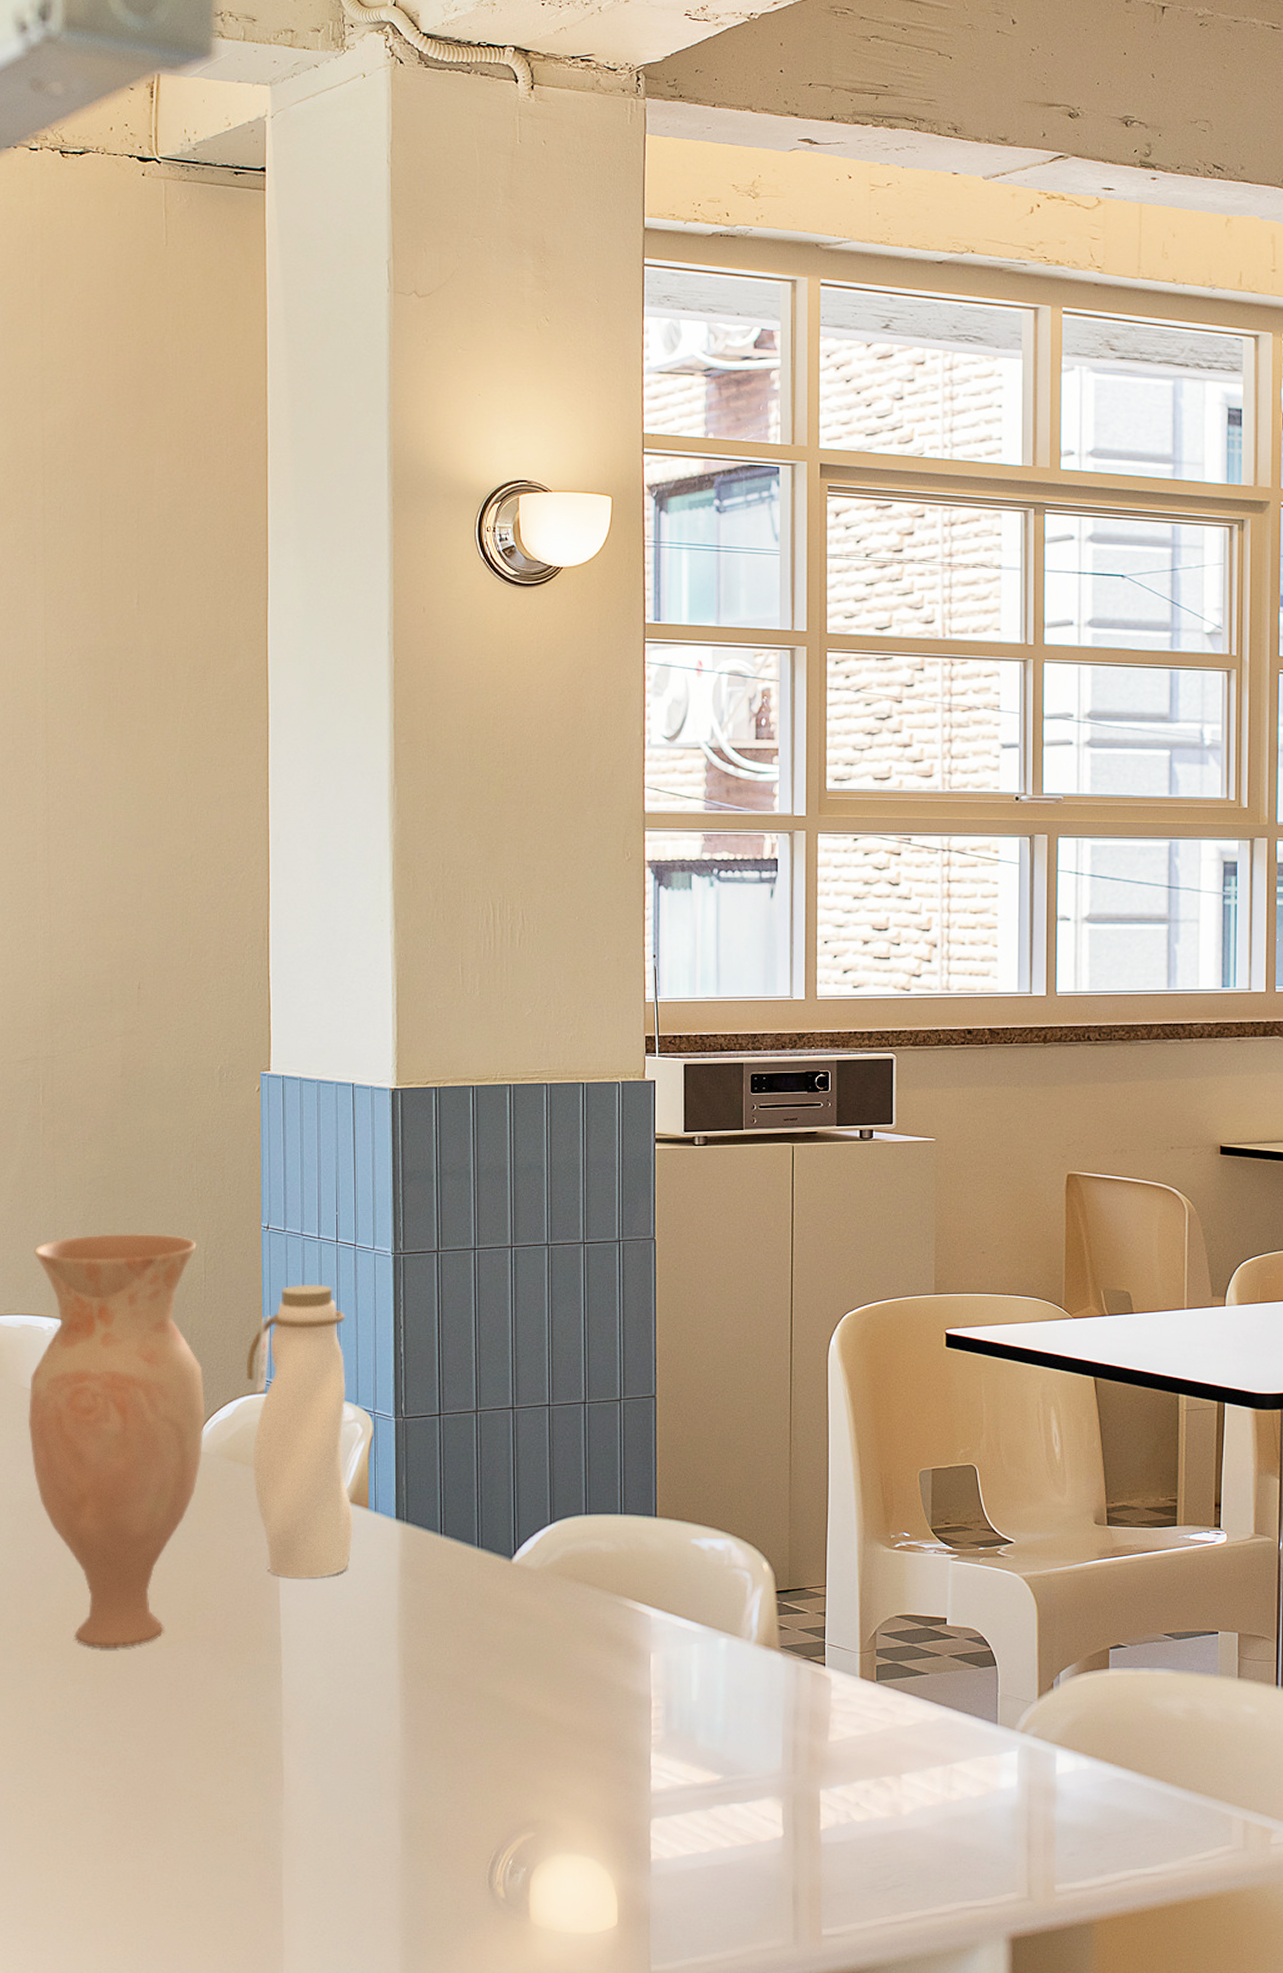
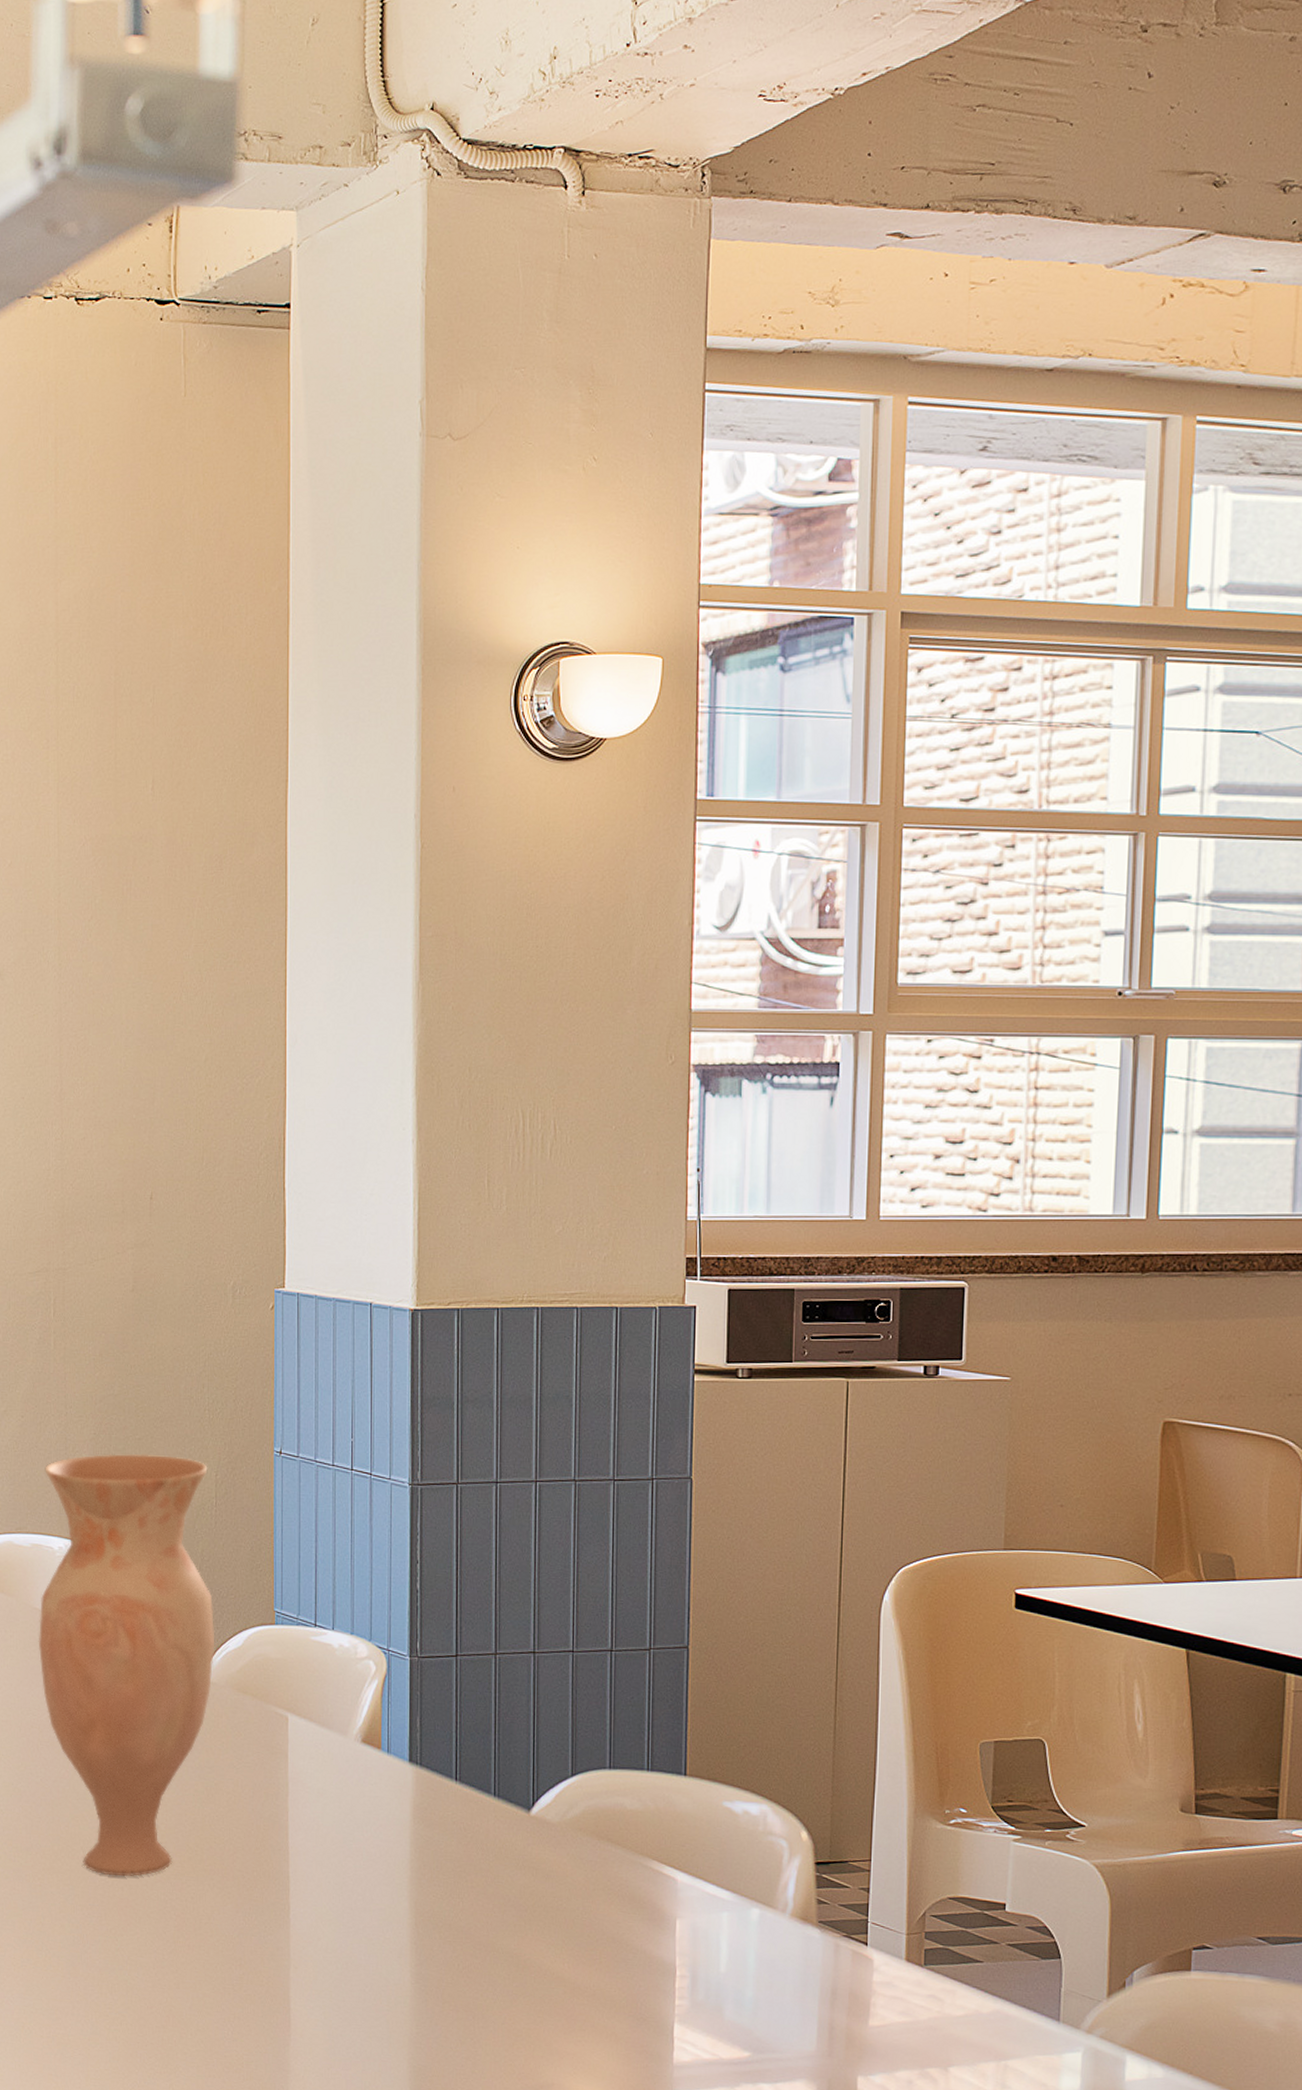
water bottle: present [247,1284,354,1579] -> none [258,1513,366,1819]

